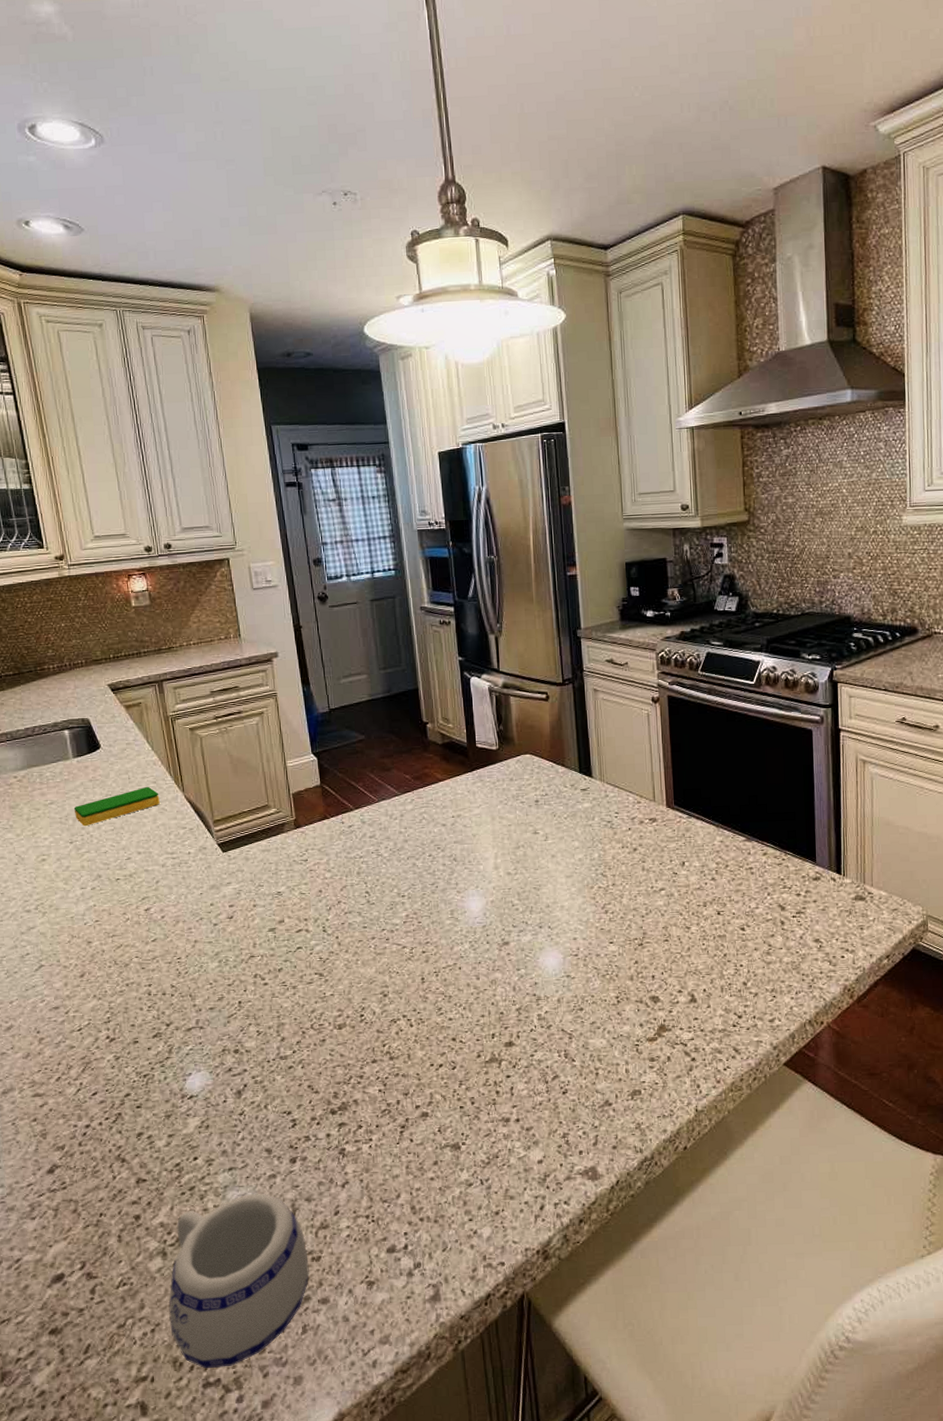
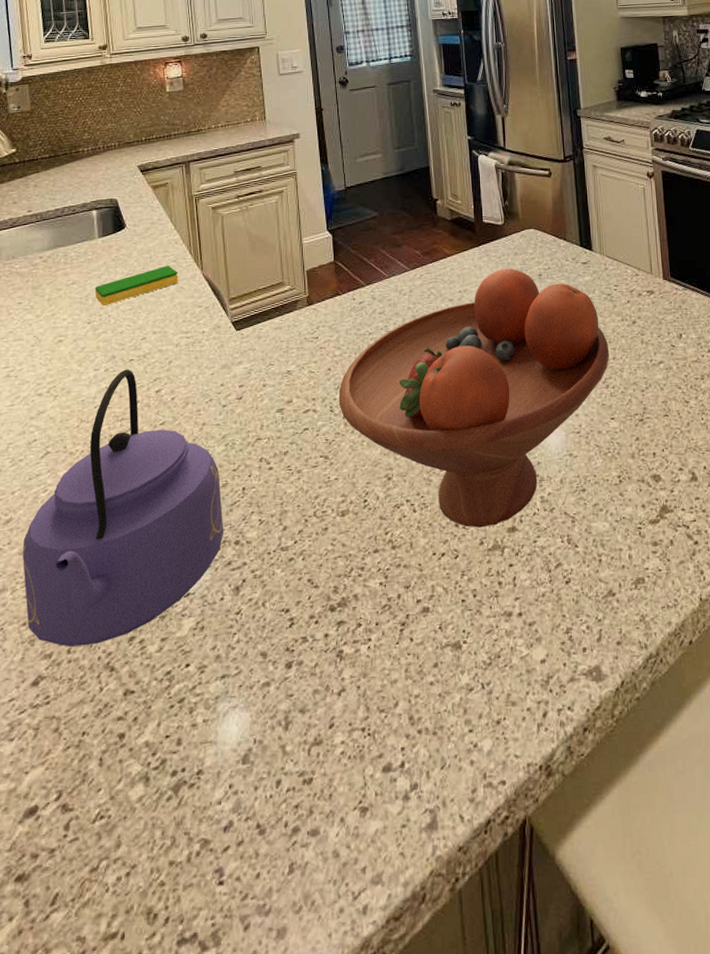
kettle: none [26,888,223,1140] -> present [23,369,224,647]
mug: present [169,1193,310,1369] -> none [147,704,300,921]
fruit bowl: none [331,794,609,1042] -> present [338,268,610,528]

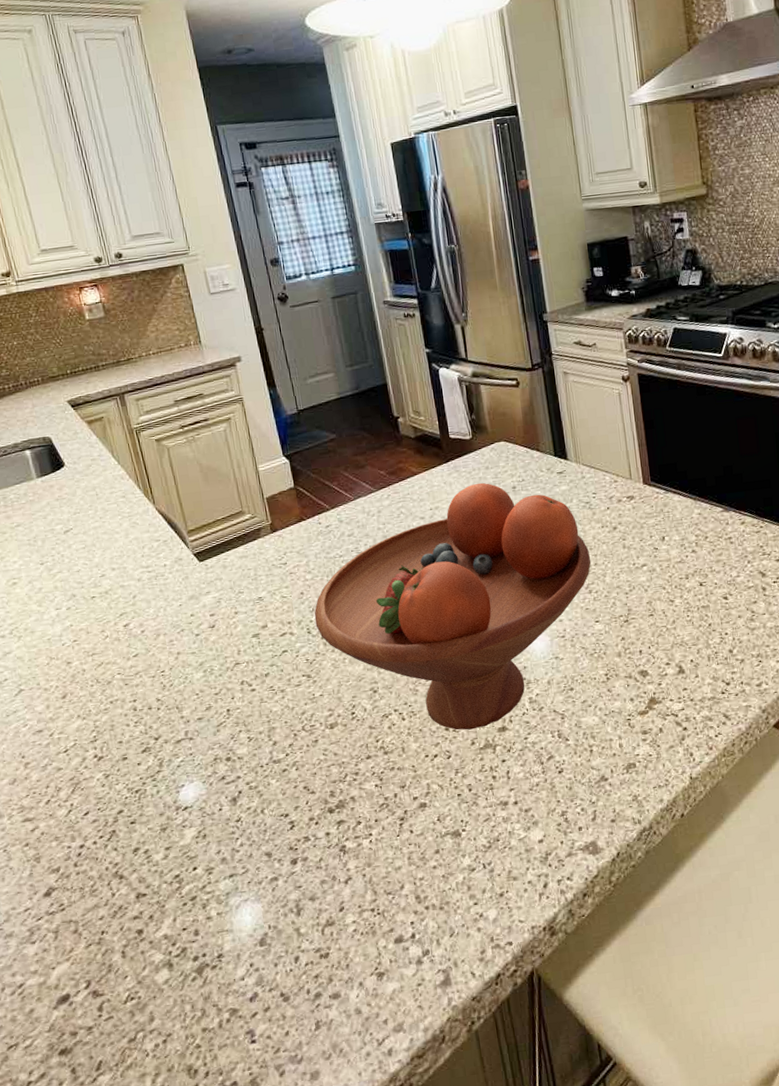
kettle: present [23,369,224,647] -> none [11,606,214,861]
dish sponge: present [94,265,178,307] -> none [41,501,131,547]

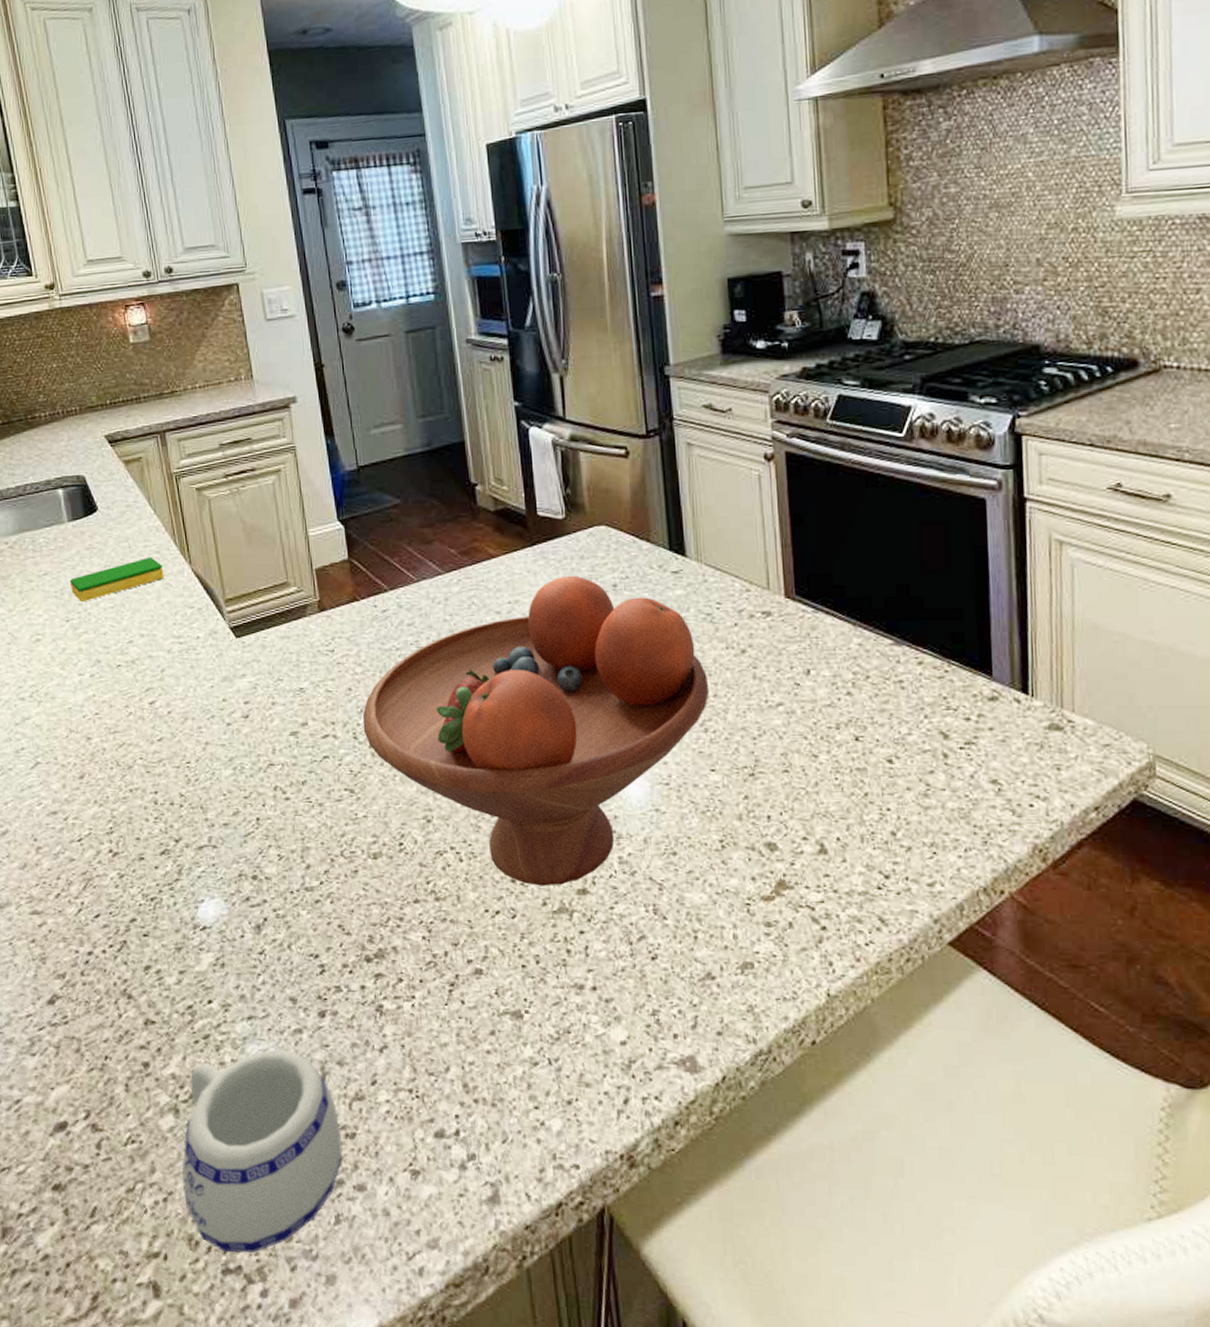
dish sponge: none [41,501,131,547] -> present [69,557,164,603]
mug: none [178,896,319,1074] -> present [182,1049,343,1253]

